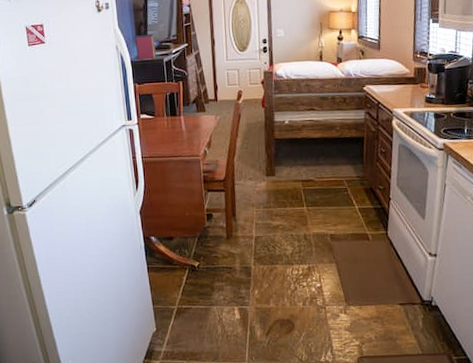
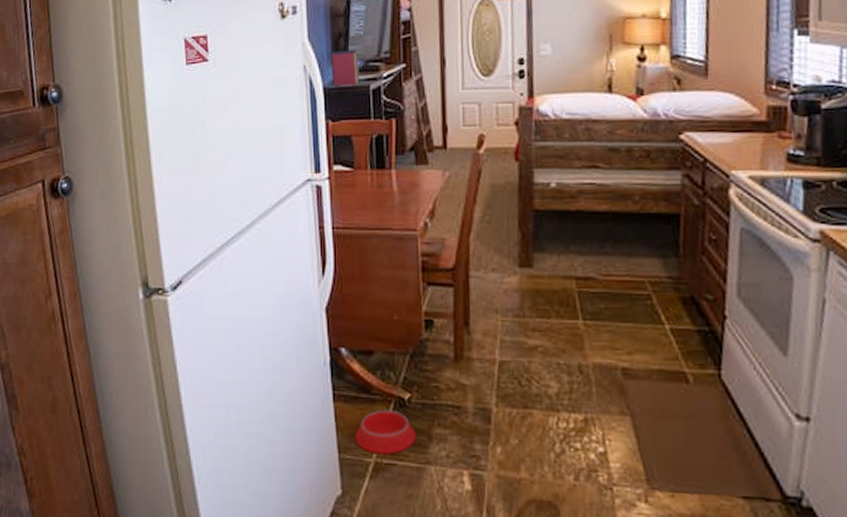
pet bowl: none [163,273,204,303] -> present [354,409,417,455]

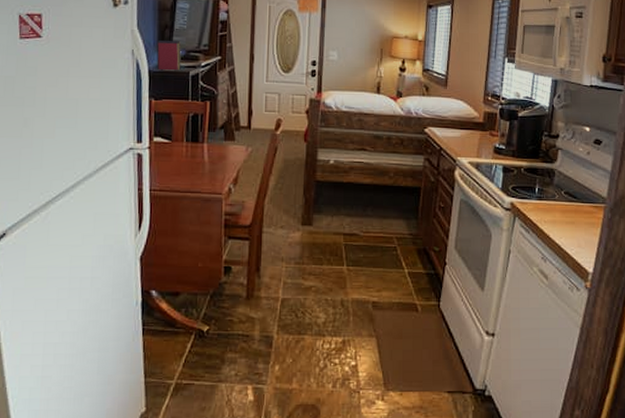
pet bowl: present [354,409,417,455] -> none [159,340,213,377]

